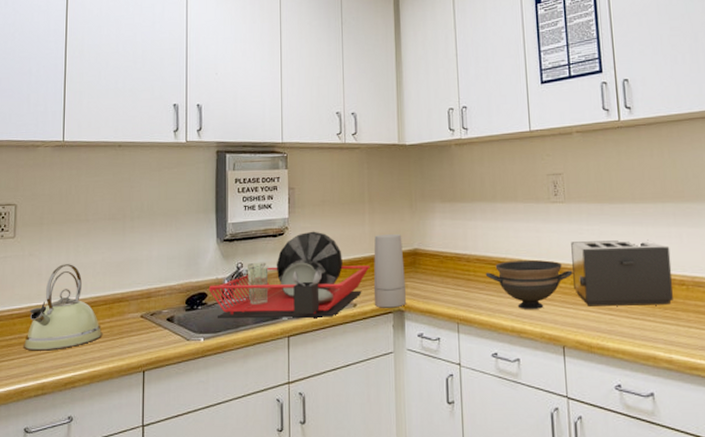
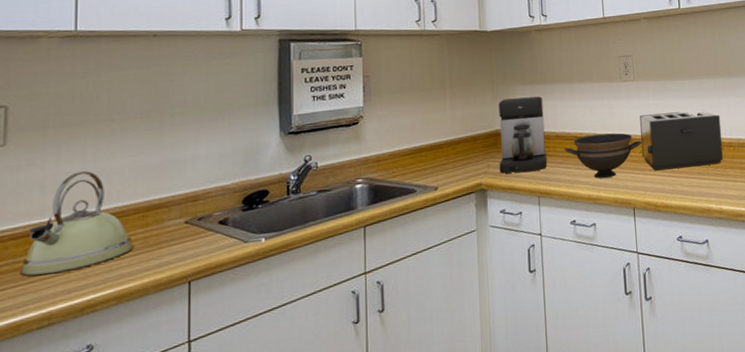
dish rack: present [208,231,370,319] -> none [270,118,452,216]
canister: present [373,233,406,308] -> none [455,116,488,189]
coffee maker: none [417,215,467,295] -> present [498,96,548,174]

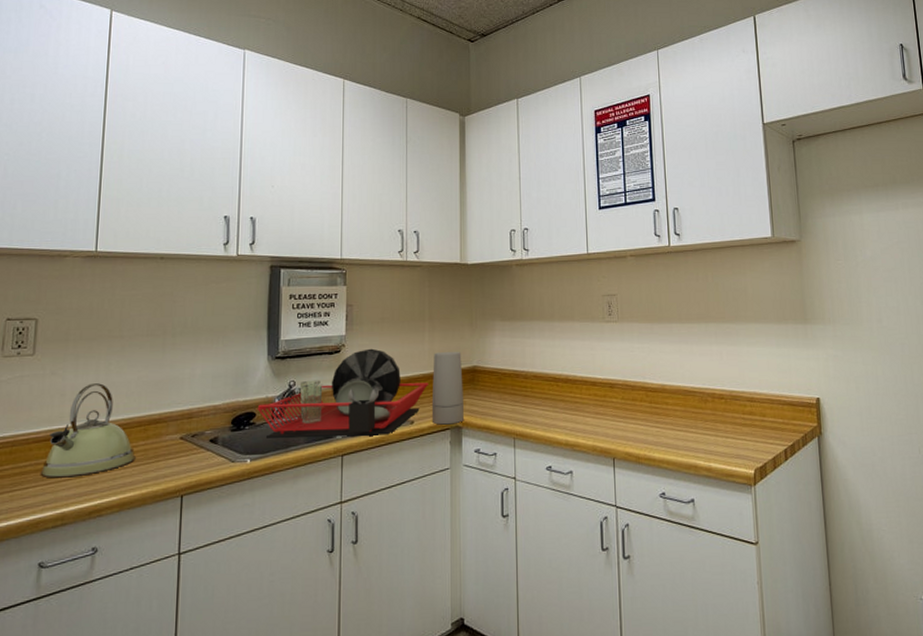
dish rack: none [270,118,452,216] -> present [257,348,429,439]
canister: none [455,116,488,189] -> present [431,351,464,425]
coffee maker: present [498,96,548,174] -> none [475,333,524,412]
bowl: present [564,132,642,178] -> none [542,376,624,424]
toaster: present [640,110,724,171] -> none [623,357,714,420]

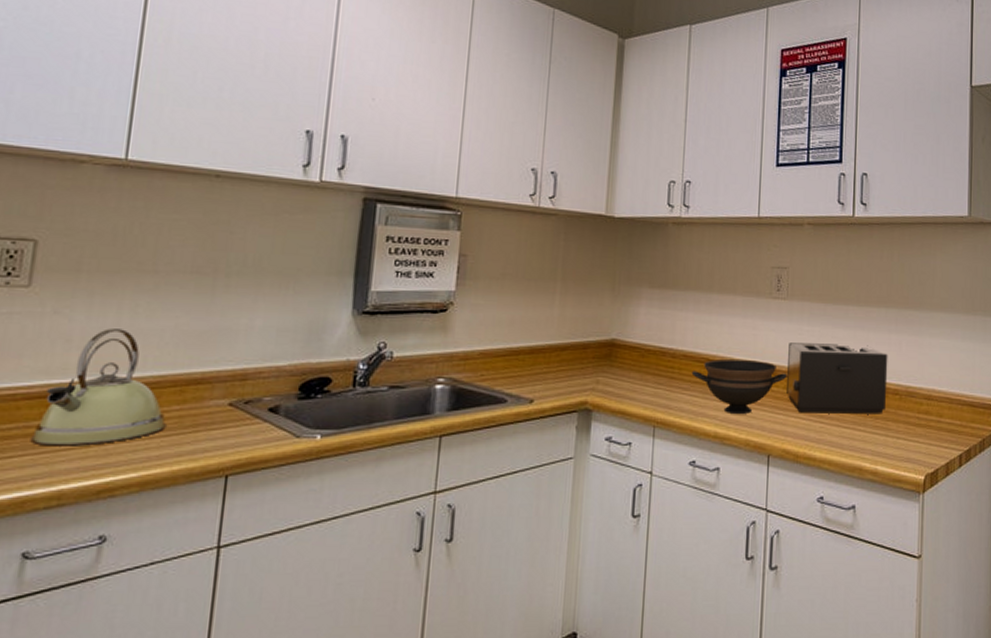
dish rack: present [257,348,429,439] -> none [334,309,556,414]
canister: present [431,351,464,425] -> none [555,319,599,406]
bowl: none [542,376,624,424] -> present [691,358,787,414]
toaster: none [623,357,714,420] -> present [785,342,888,414]

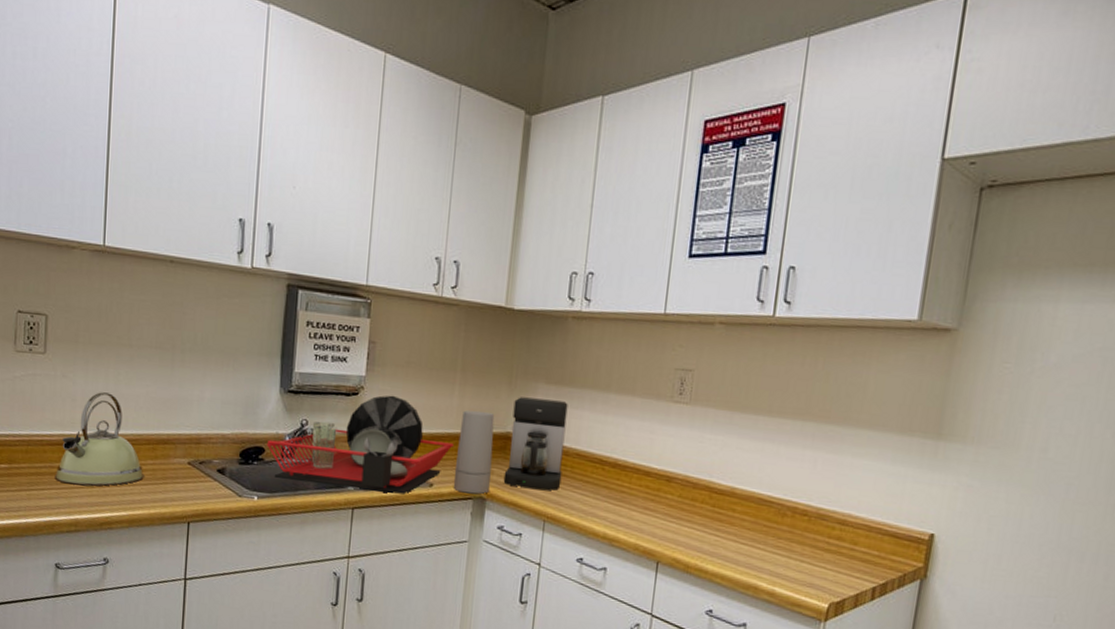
dish rack: none [334,309,556,414] -> present [266,395,454,495]
canister: none [555,319,599,406] -> present [453,410,495,494]
coffee maker: none [609,302,673,394] -> present [503,397,568,491]
bowl: present [691,358,787,414] -> none [583,460,684,519]
toaster: present [785,342,888,414] -> none [680,450,800,535]

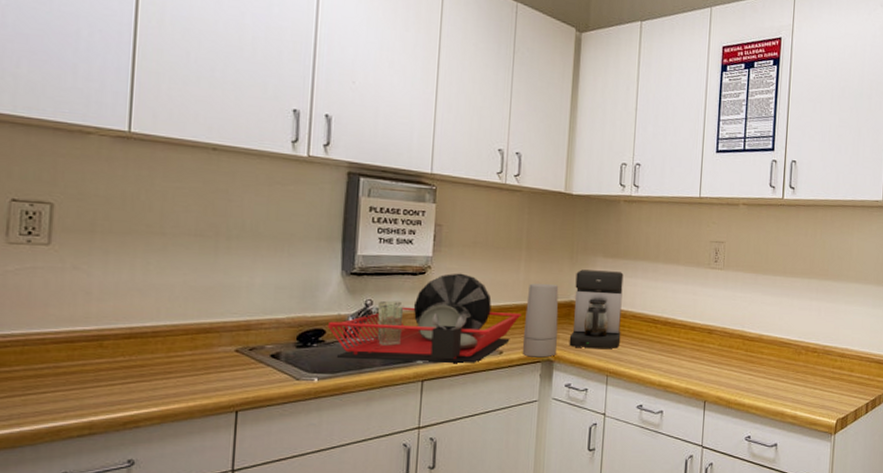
kettle: present [54,392,144,486] -> none [61,283,181,384]

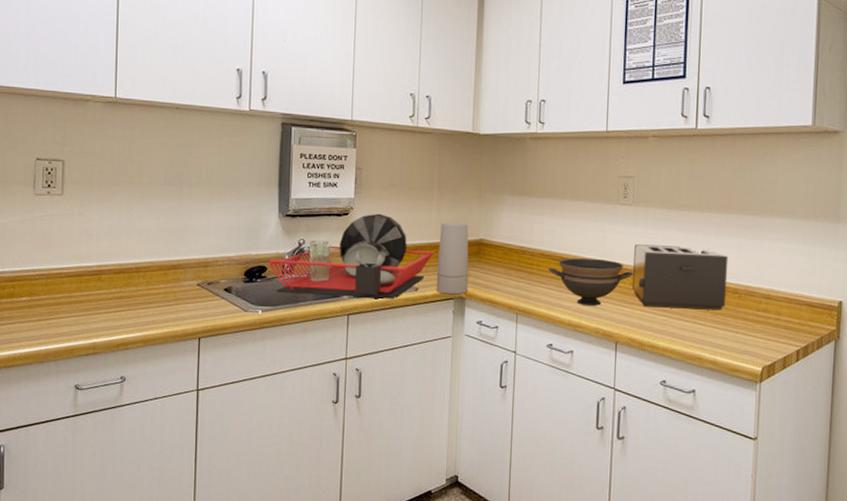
coffee maker: present [569,269,624,349] -> none [479,208,531,287]
bowl: none [639,319,722,366] -> present [548,257,633,306]
toaster: none [720,307,809,369] -> present [631,244,729,311]

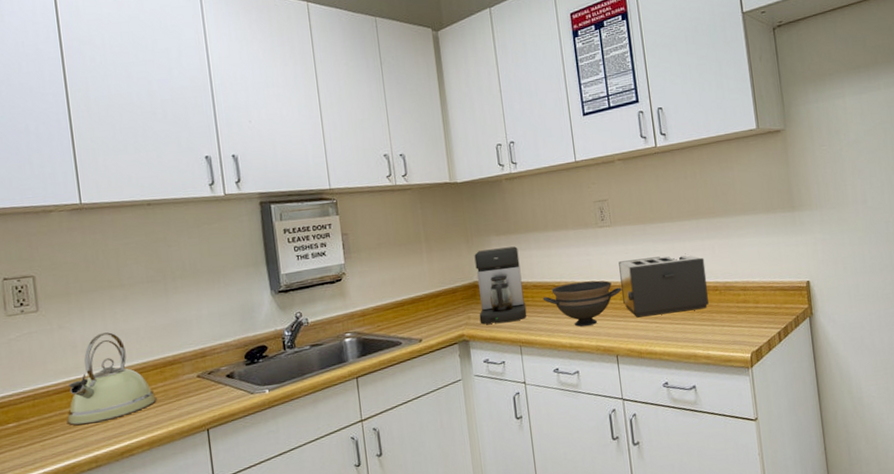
kettle: none [73,226,157,312] -> present [66,332,157,426]
dish rack: present [268,213,435,299] -> none [268,274,432,369]
canister: present [436,222,469,295] -> none [434,269,470,341]
coffee maker: none [479,208,531,287] -> present [474,246,527,325]

